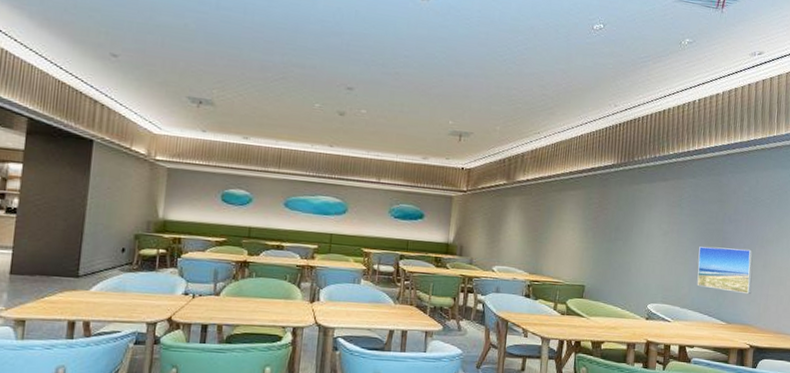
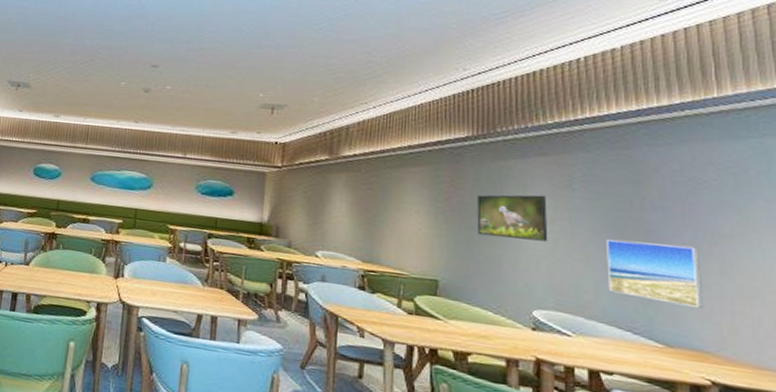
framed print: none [615,212,664,250] -> present [477,194,548,242]

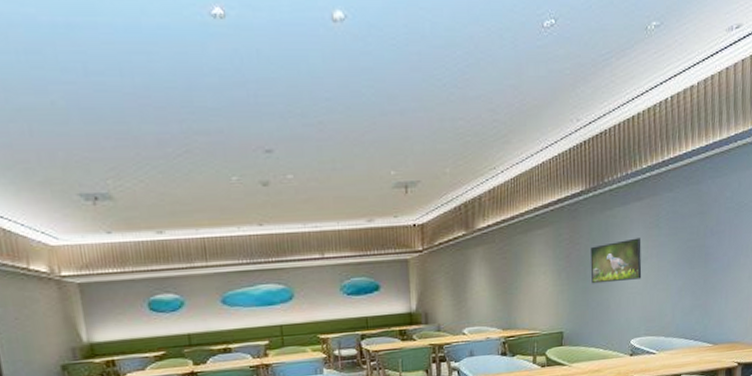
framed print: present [607,240,704,308] -> none [680,261,738,311]

